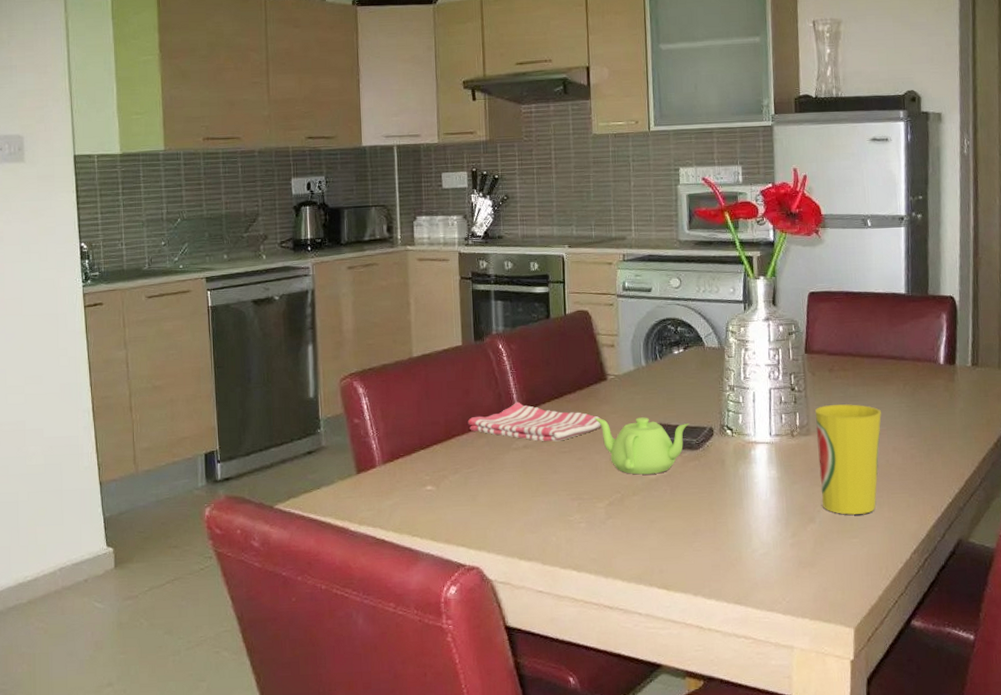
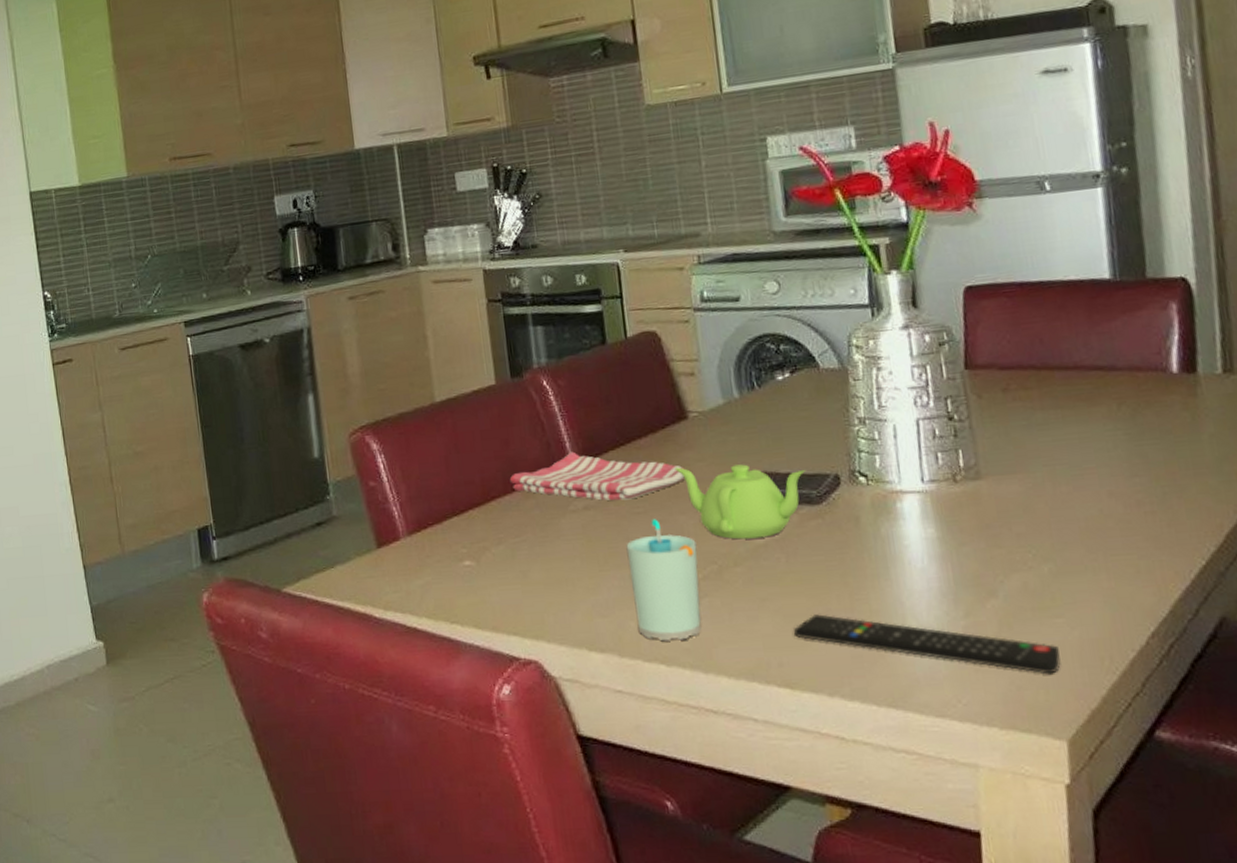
cup: none [553,457,607,553] -> present [626,519,702,642]
remote control: none [673,533,854,580] -> present [794,614,1061,674]
cup: present [814,404,881,515] -> none [985,434,1088,586]

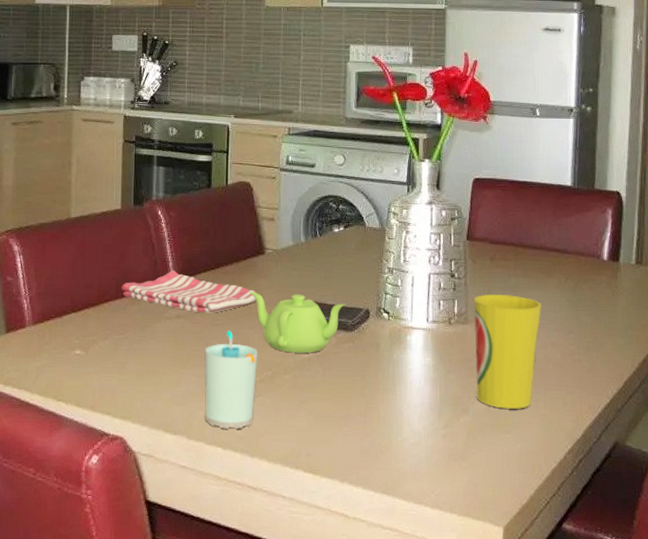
remote control: present [794,614,1061,674] -> none [322,417,506,476]
cup: none [985,434,1088,586] -> present [473,294,541,409]

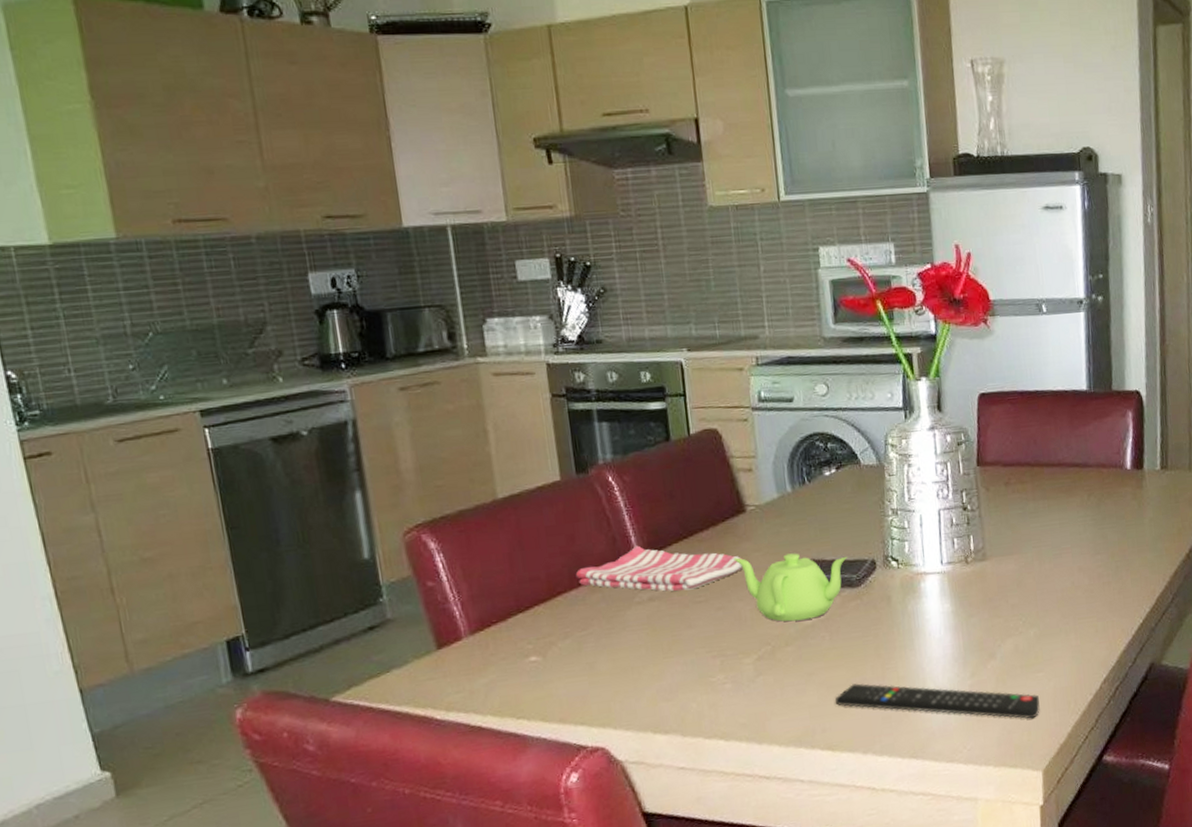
cup: present [204,330,258,429] -> none [688,606,756,719]
remote control: none [322,417,506,476] -> present [835,683,1040,719]
cup: present [473,294,541,409] -> none [990,521,1065,647]

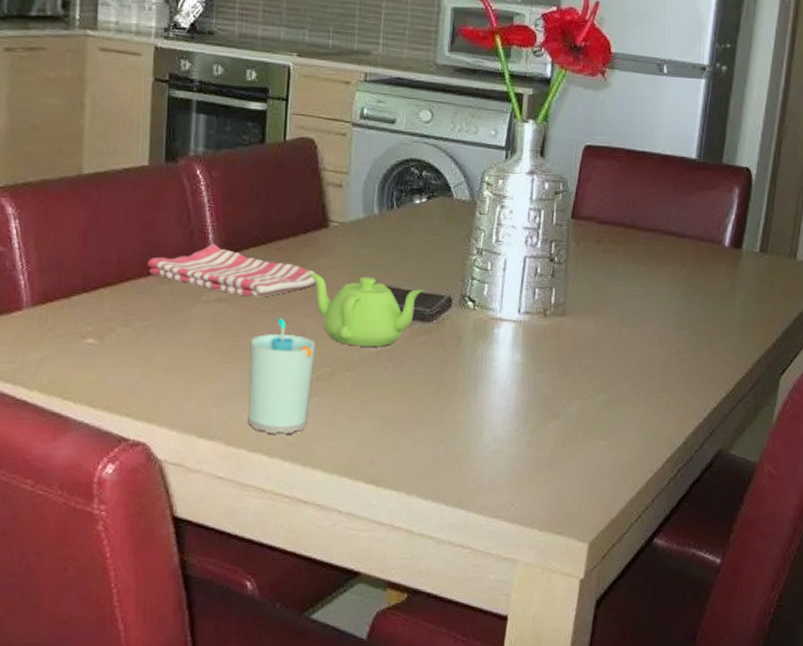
cup: none [688,606,756,719] -> present [248,318,316,434]
remote control: present [835,683,1040,719] -> none [388,421,597,487]

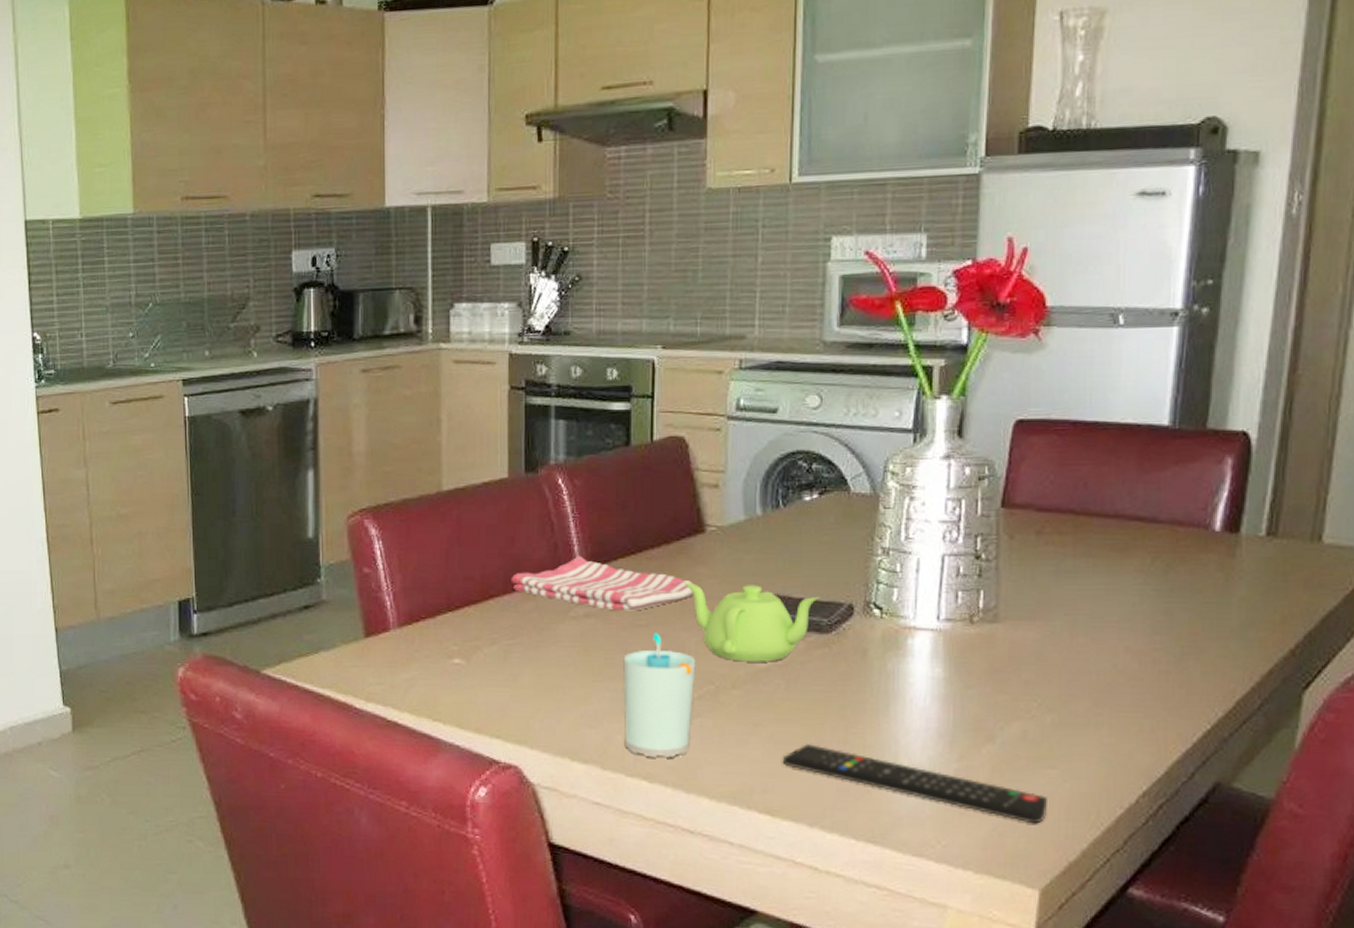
remote control: none [388,421,597,487] -> present [783,744,1047,824]

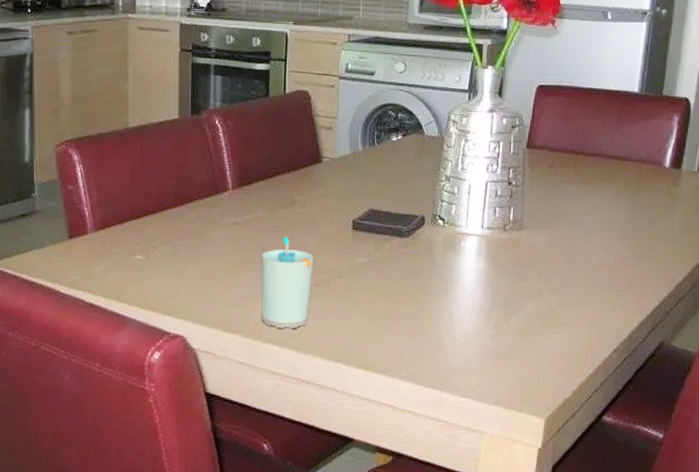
dish towel: present [511,556,695,611] -> none [179,178,314,220]
teapot: present [684,582,820,662] -> none [306,199,402,258]
remote control: present [783,744,1047,824] -> none [374,318,552,373]

